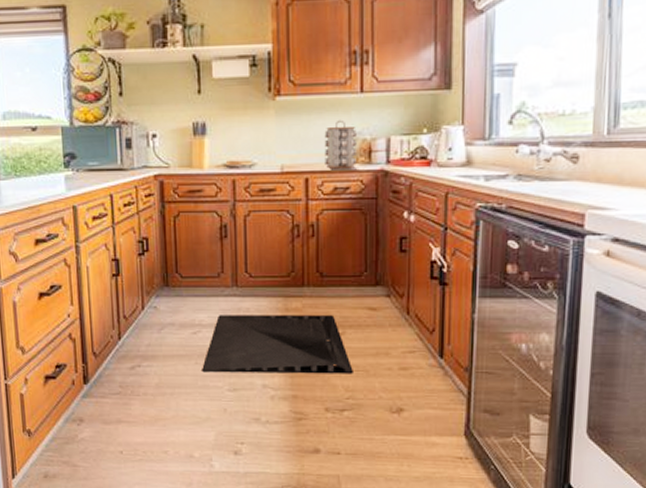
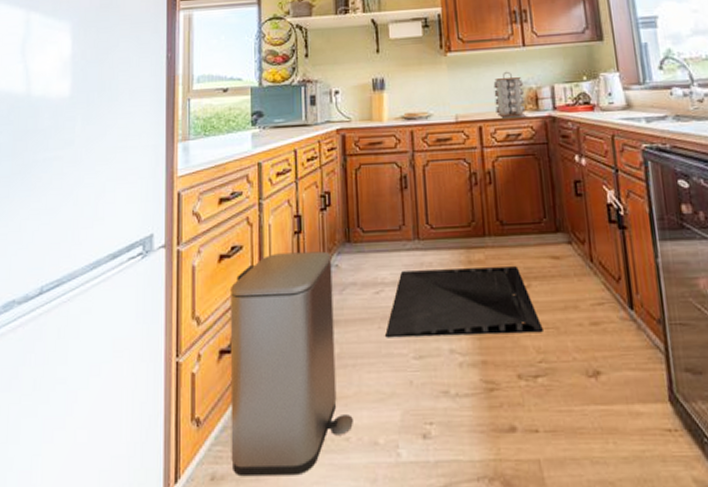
pedal bin: none [51,294,171,478] -> present [229,251,353,477]

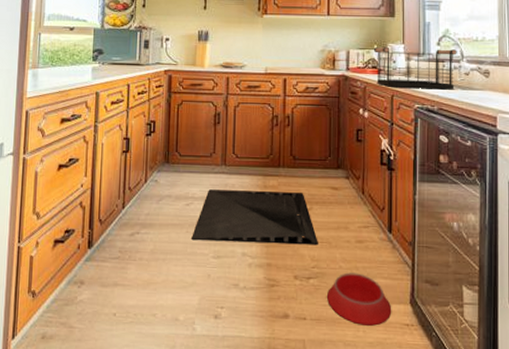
pedal bin: present [229,251,353,477] -> none [59,167,160,340]
spice rack: present [493,71,525,118] -> none [299,35,324,74]
pet bowl: none [562,365,648,435] -> present [327,272,392,326]
dish rack: none [582,72,688,126] -> present [373,46,457,90]

